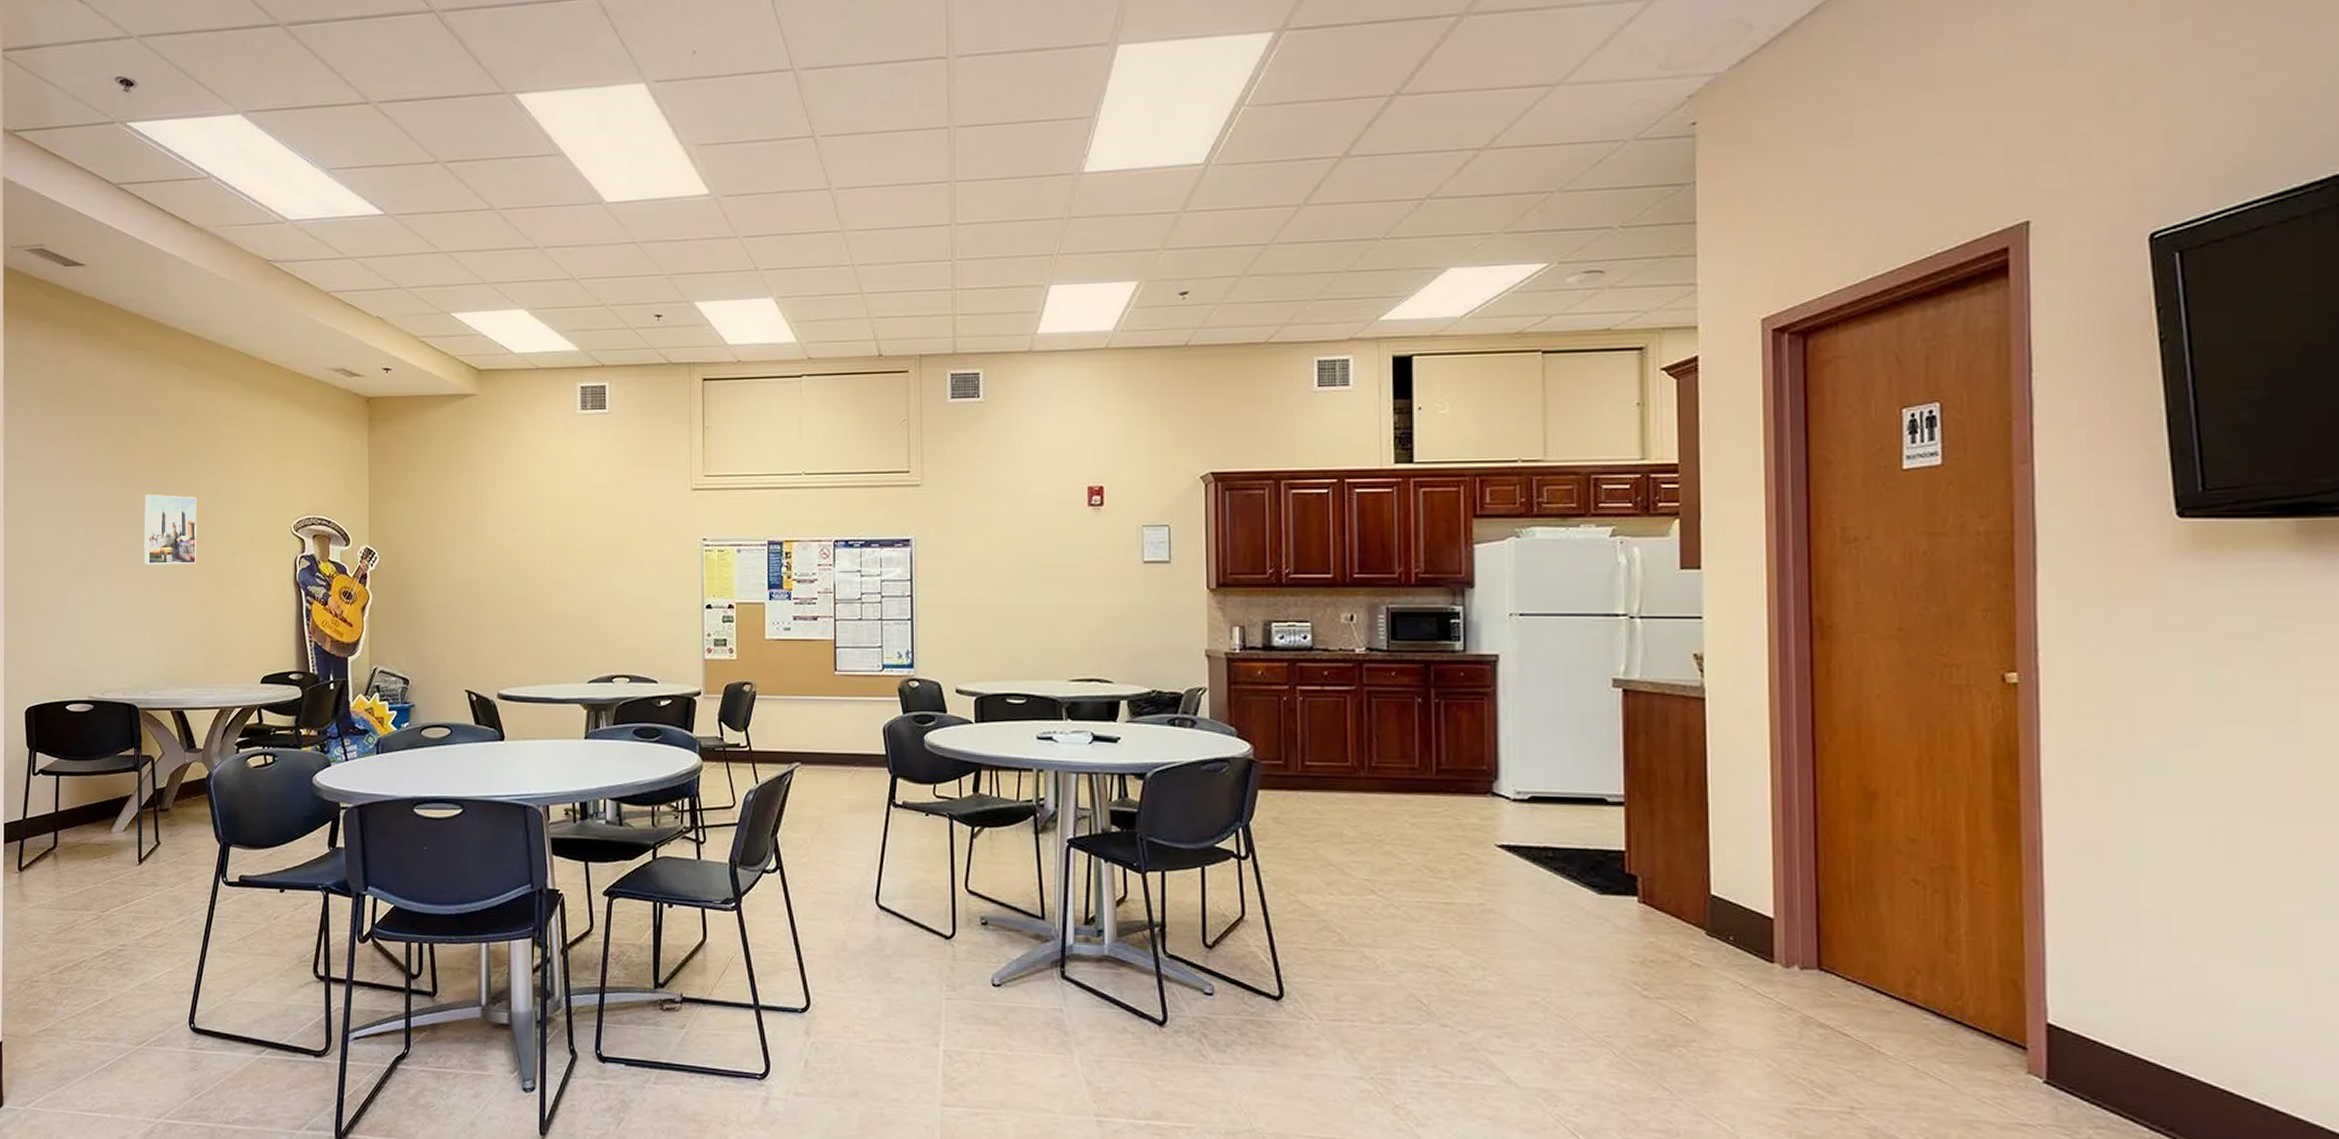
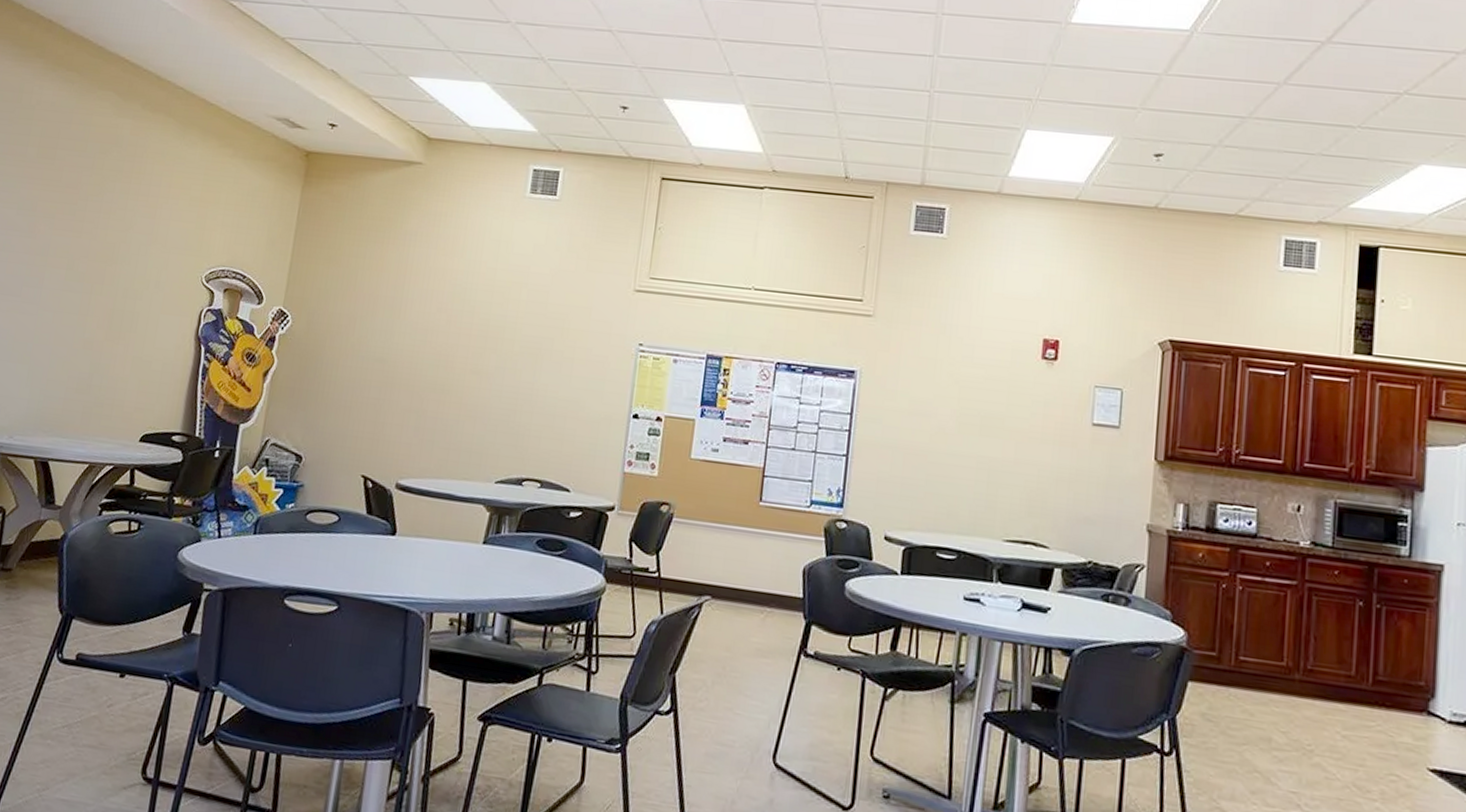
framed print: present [144,493,197,565] -> none [35,222,105,303]

